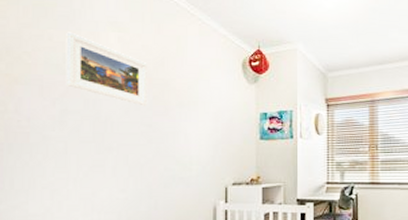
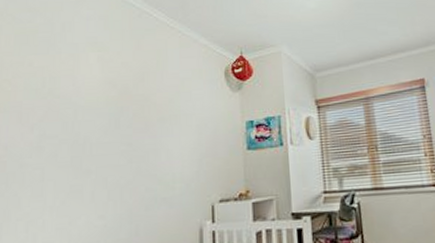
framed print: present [65,32,148,106] -> none [44,56,128,125]

